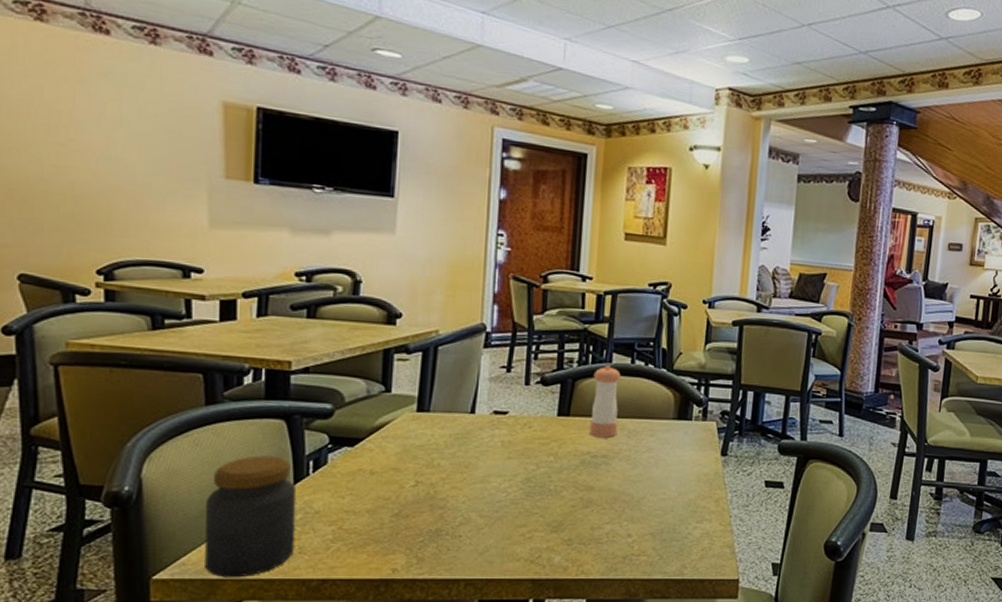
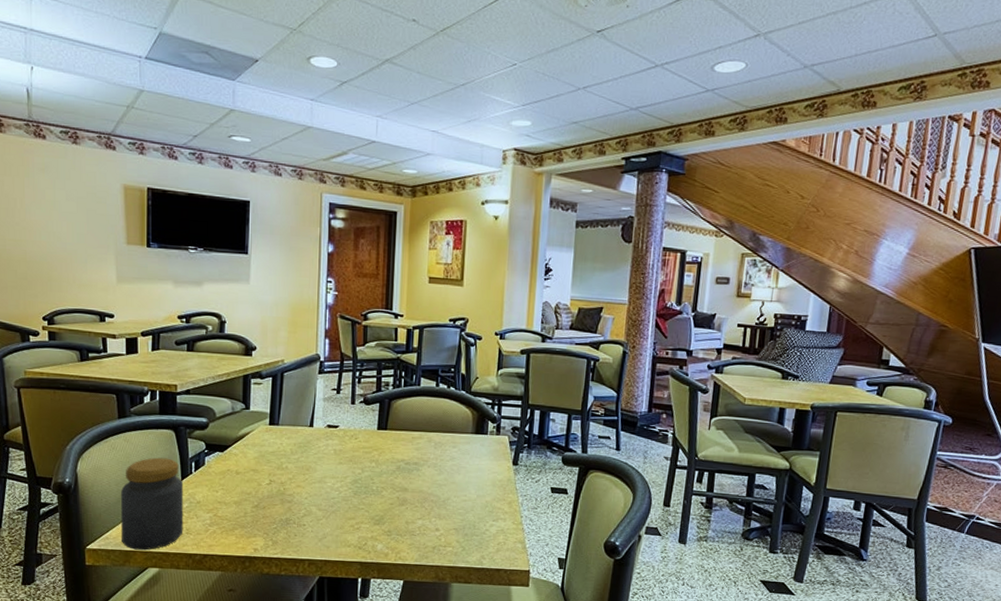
pepper shaker: present [589,365,621,438] -> none [403,388,428,448]

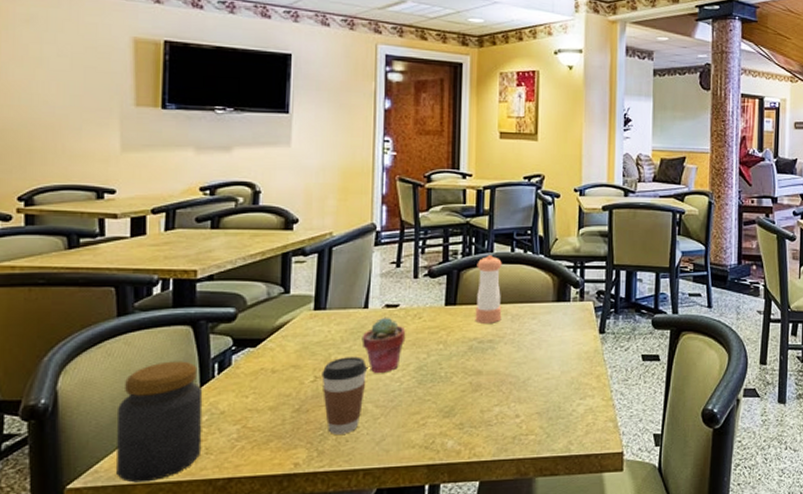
coffee cup: none [275,466,312,530] -> present [322,356,367,434]
potted succulent: none [307,435,344,483] -> present [361,317,406,374]
pepper shaker: none [403,388,428,448] -> present [475,255,502,323]

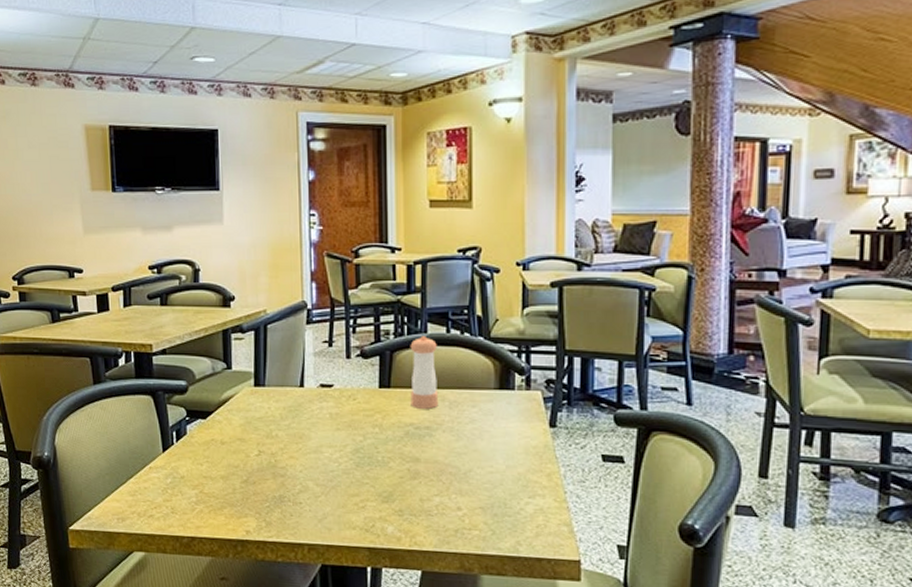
jar: present [117,361,203,483] -> none [101,427,168,532]
coffee cup: present [322,356,367,434] -> none [265,434,306,508]
potted succulent: present [361,317,406,374] -> none [299,396,341,453]

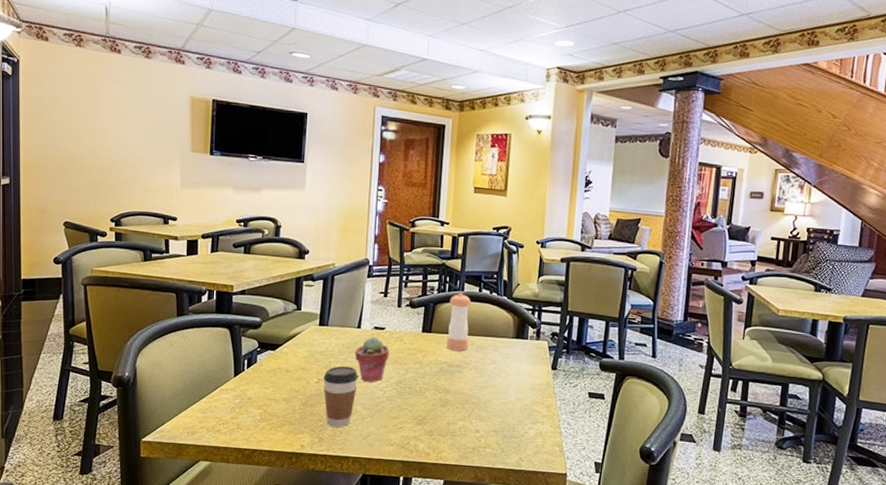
coffee cup: none [265,434,306,508] -> present [323,366,358,427]
potted succulent: none [299,396,341,453] -> present [355,337,390,382]

